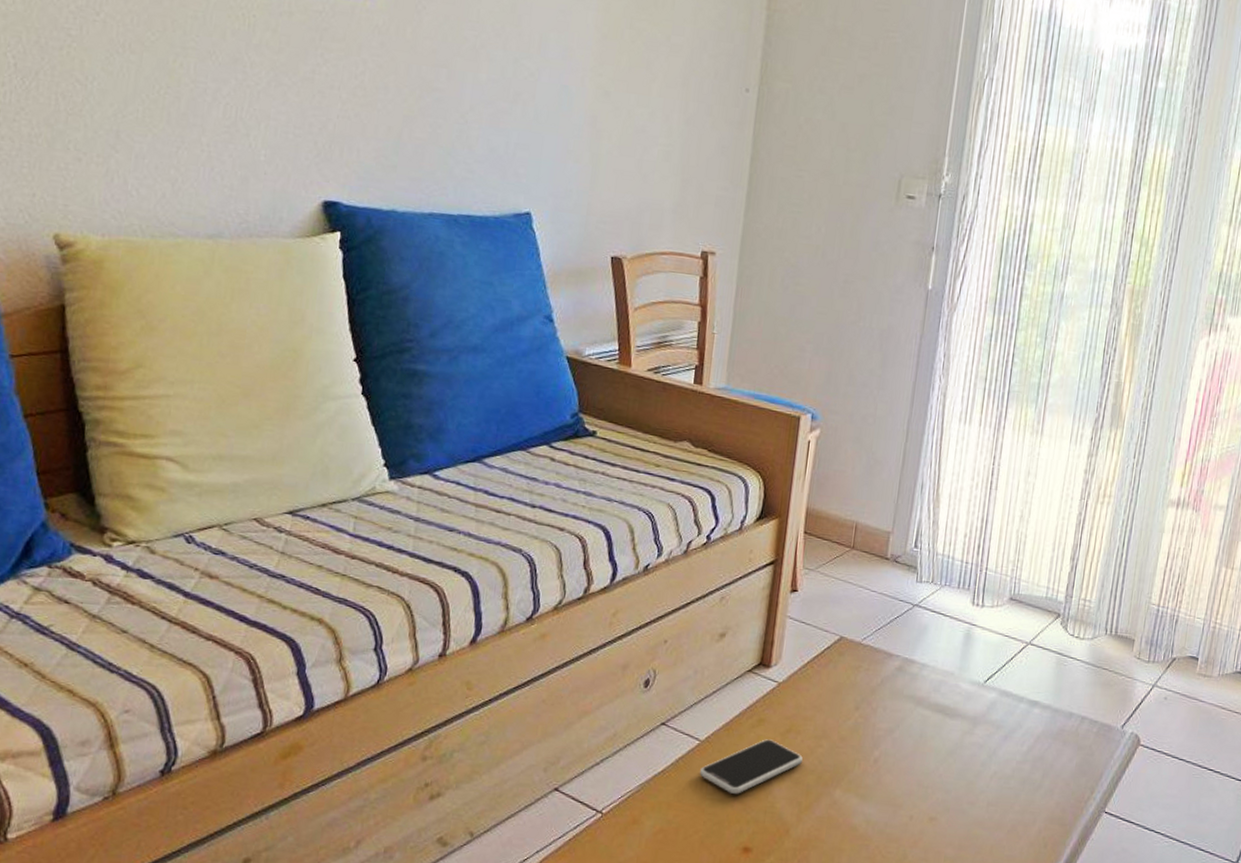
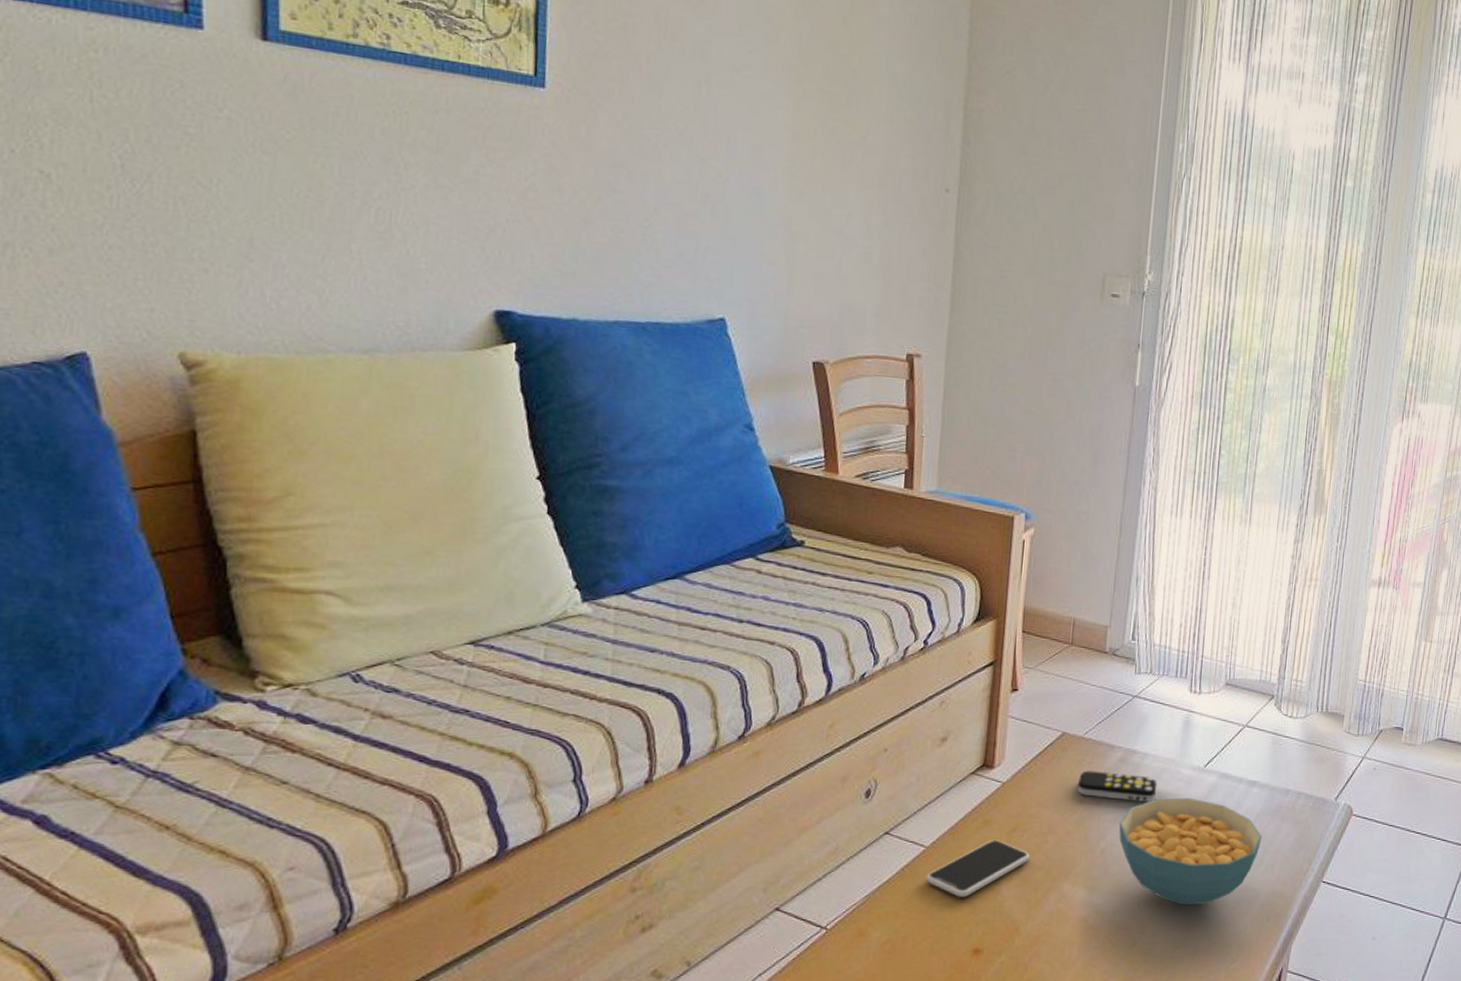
remote control: none [852,677,935,714] -> present [1077,770,1157,802]
cereal bowl: none [893,711,1042,824] -> present [1118,797,1262,906]

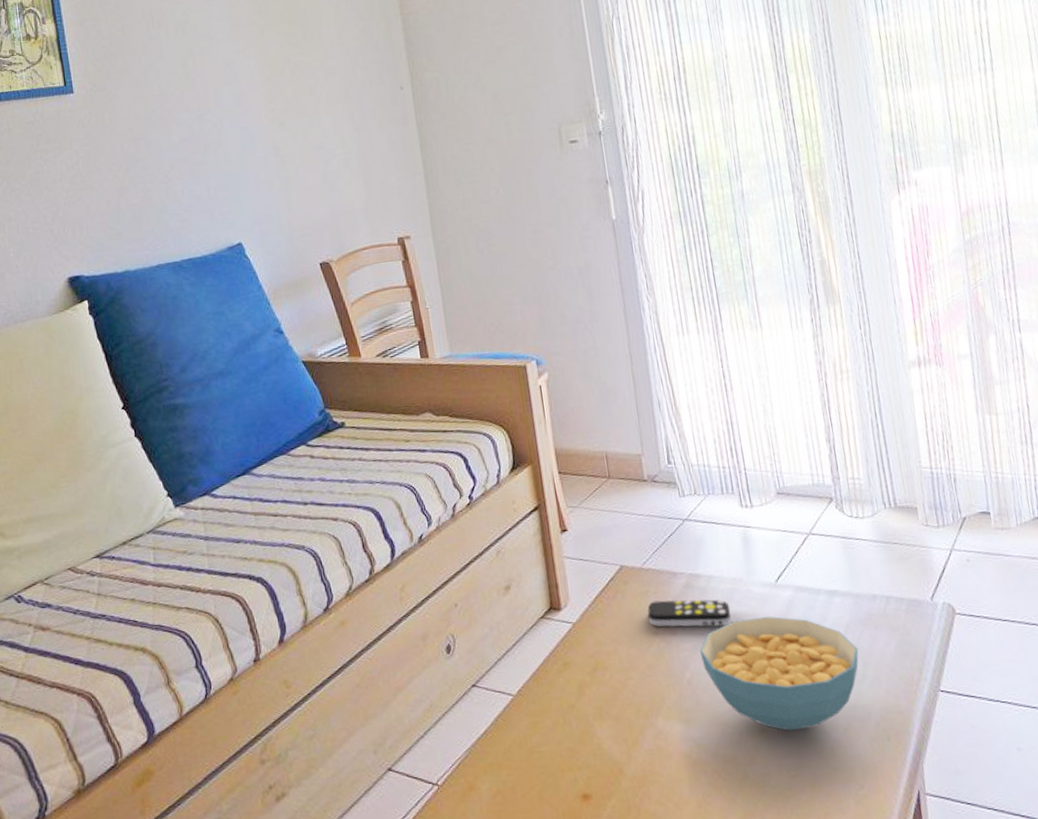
smartphone: present [925,840,1030,897] -> none [519,681,617,743]

